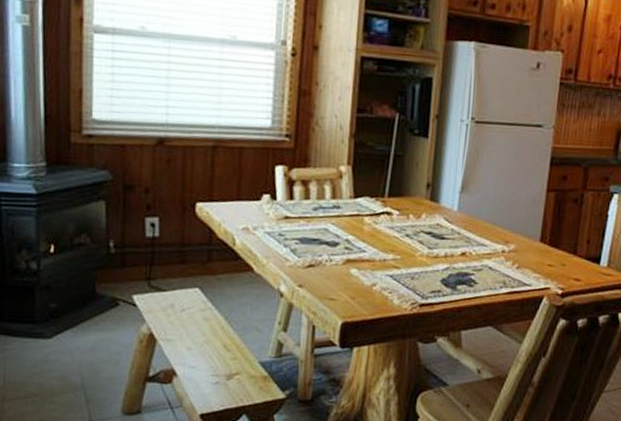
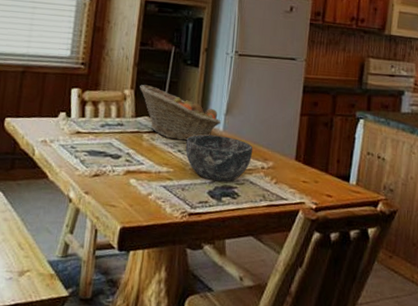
fruit basket: none [358,160,455,224] -> present [140,85,221,141]
bowl: none [414,216,493,269] -> present [185,134,253,182]

